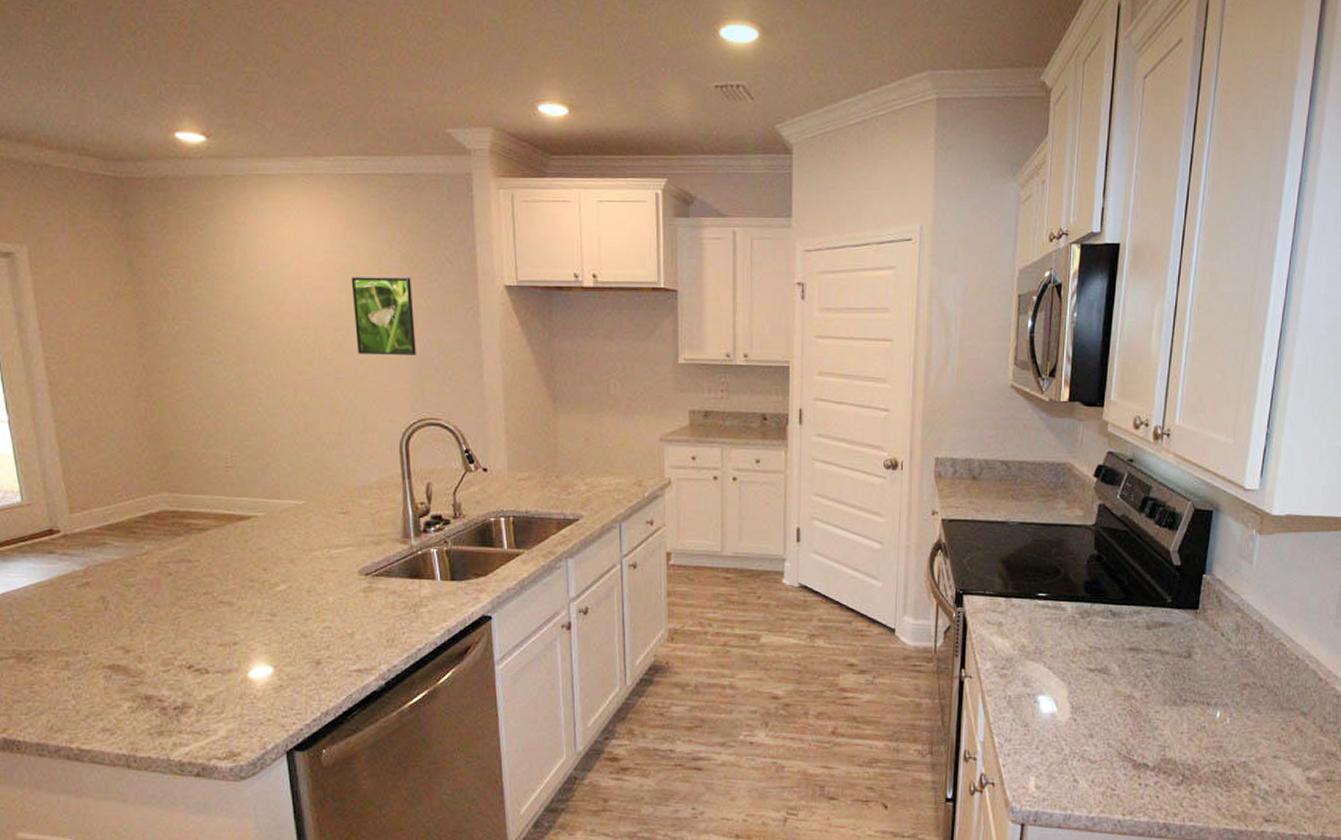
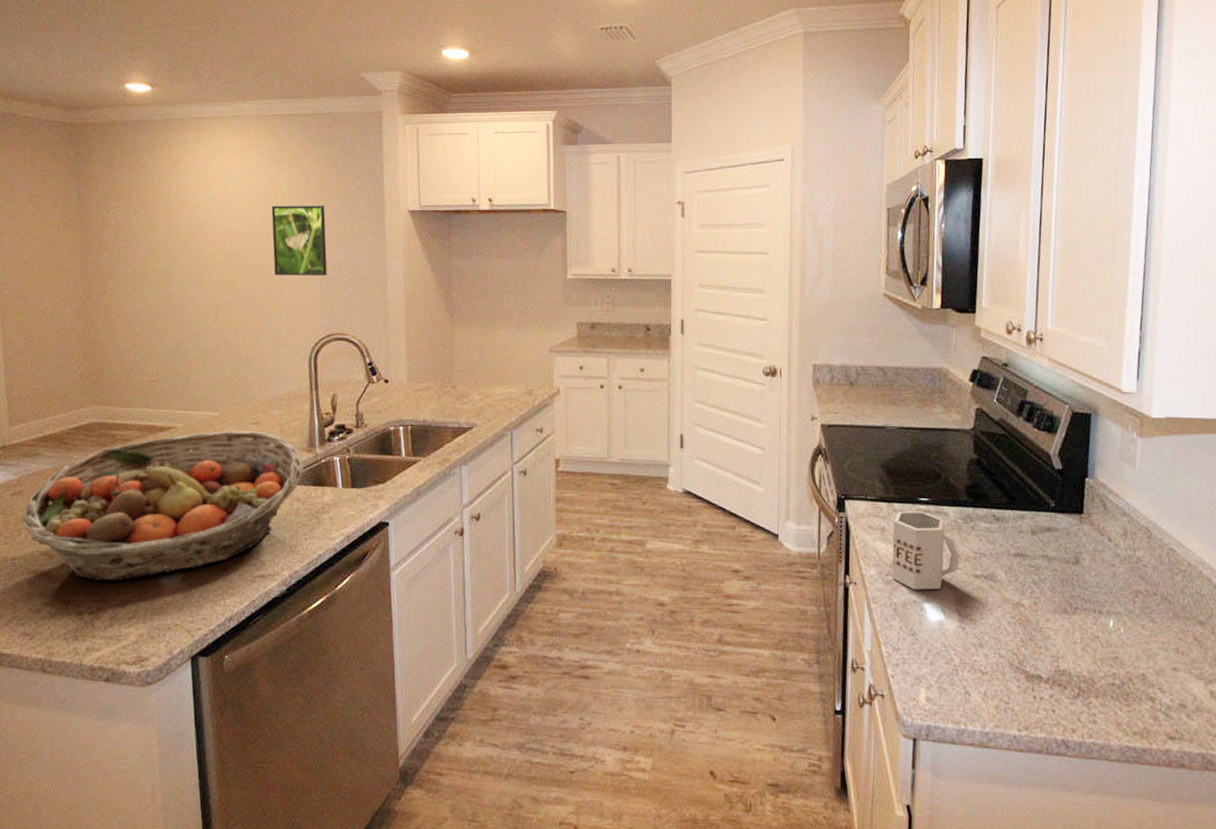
fruit basket: none [91,521,398,675] -> present [21,431,303,580]
mug: none [1007,606,1075,683] -> present [891,511,960,590]

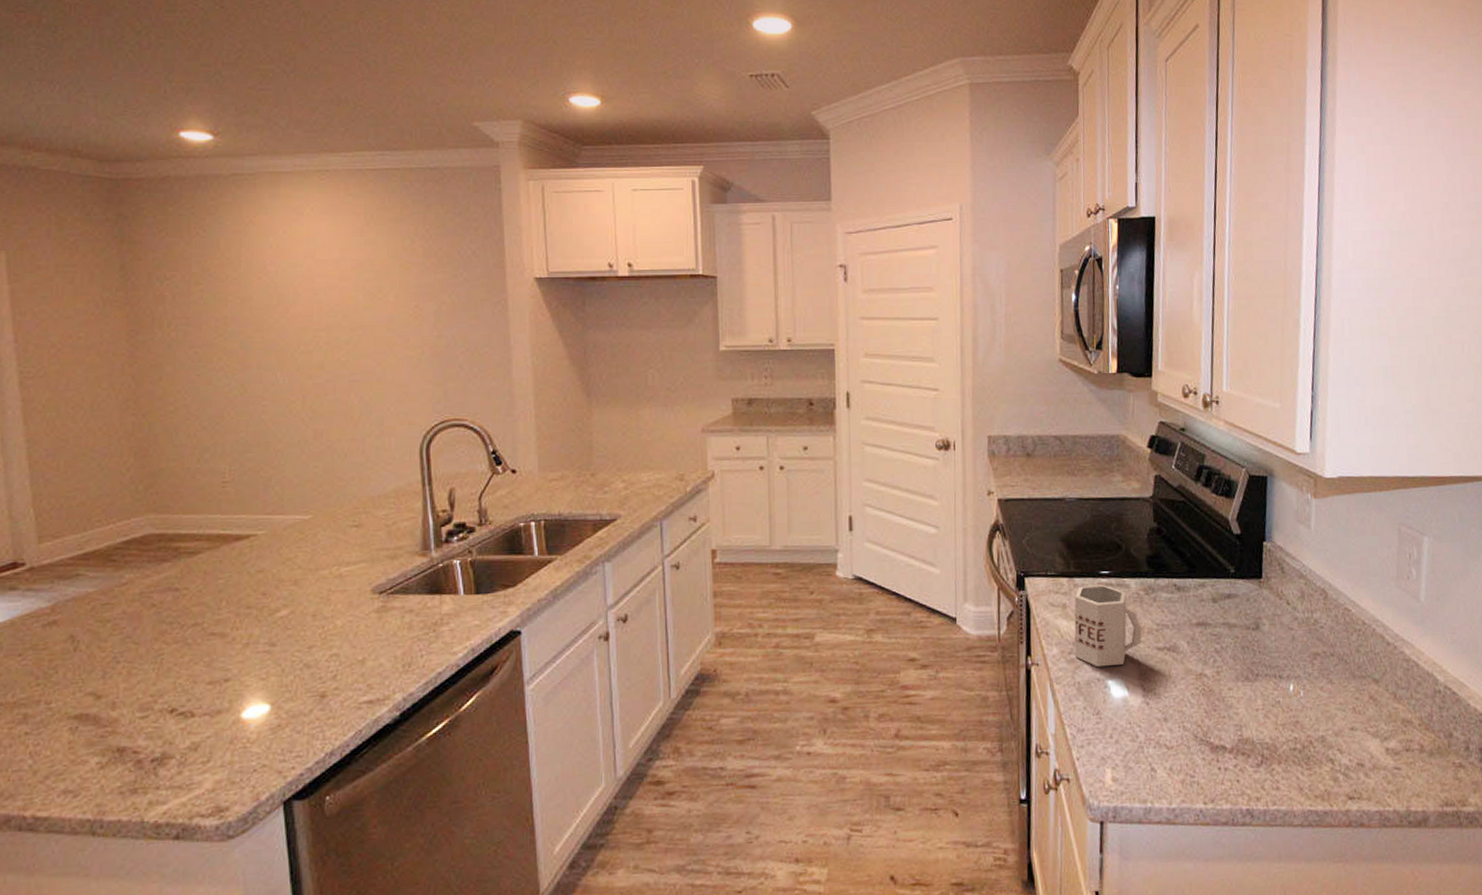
fruit basket: present [21,431,303,580] -> none [57,535,416,721]
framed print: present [271,206,327,275] -> none [369,273,439,355]

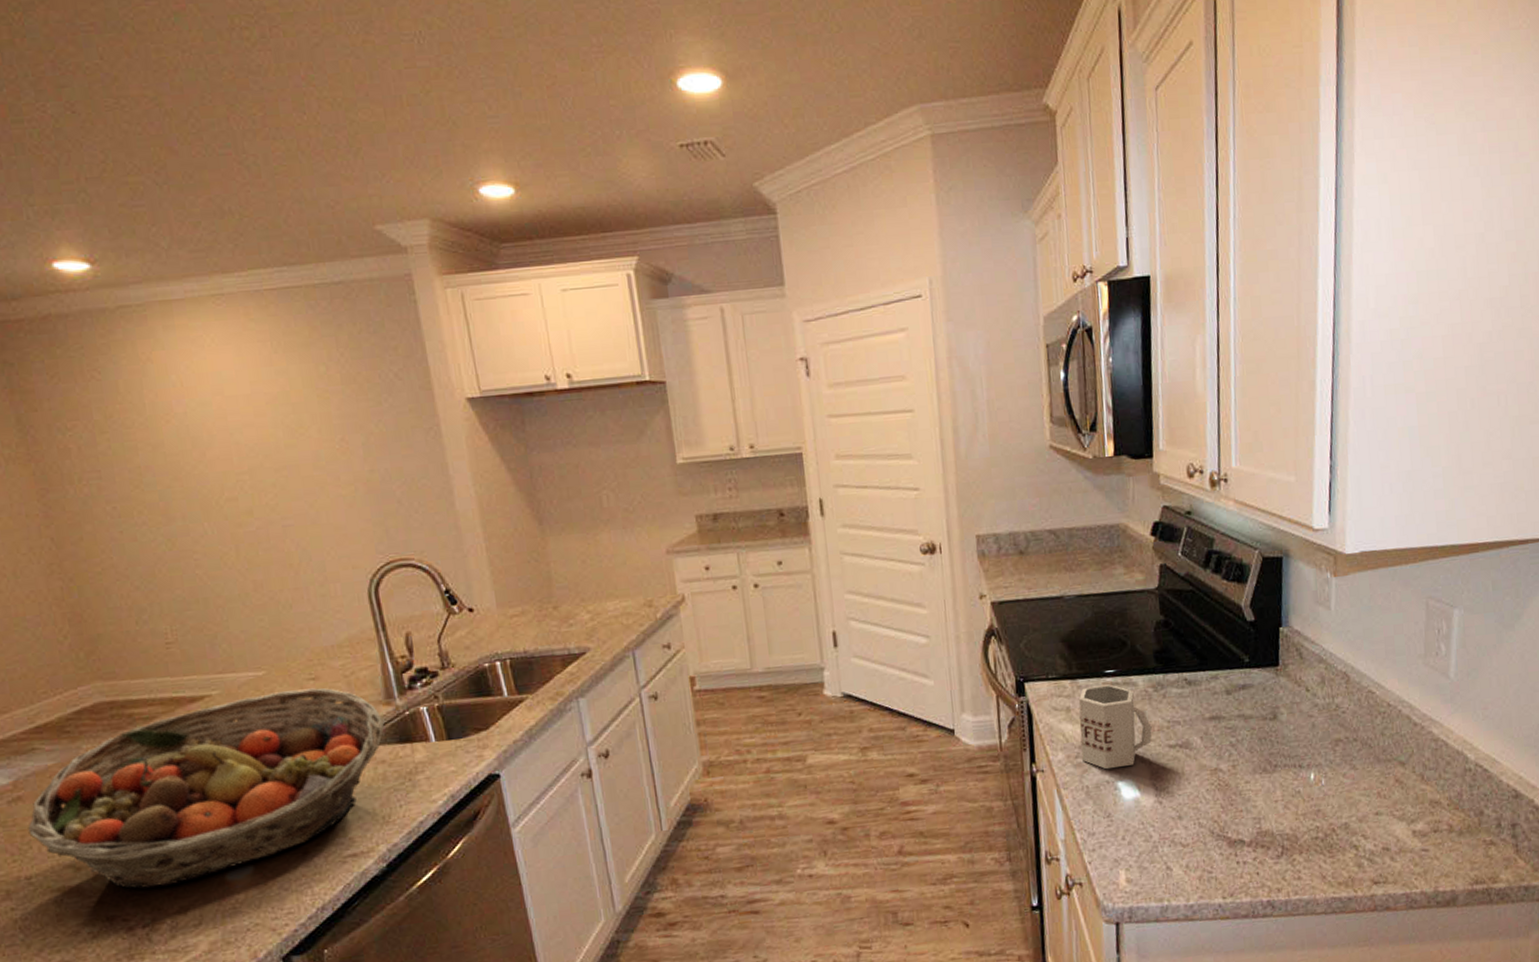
fruit basket: none [57,535,416,721] -> present [27,687,384,889]

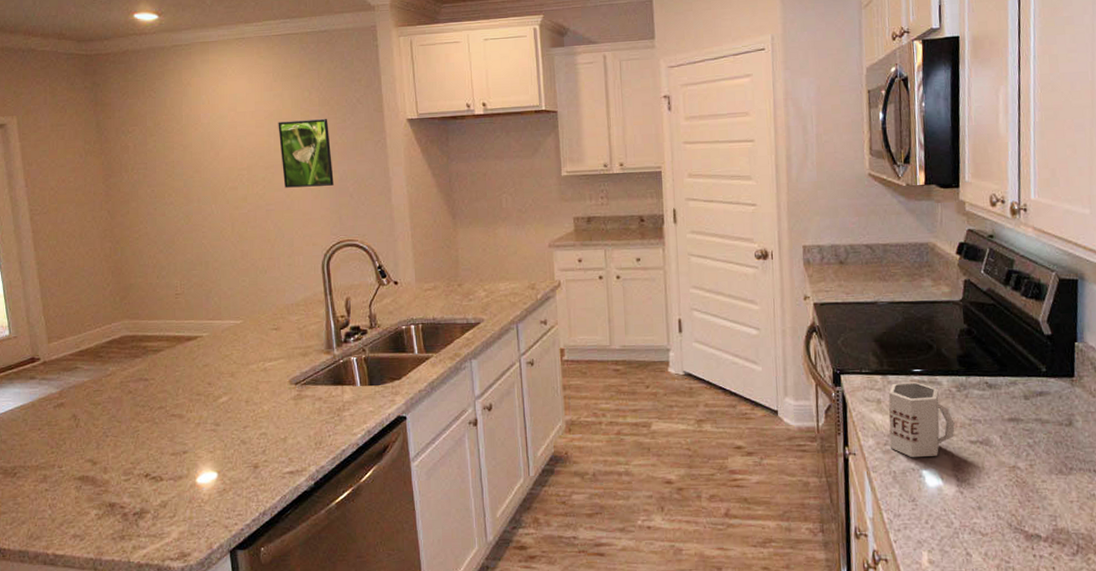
fruit basket: present [27,687,384,889] -> none [65,336,323,483]
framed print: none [285,401,374,496] -> present [278,119,334,188]

